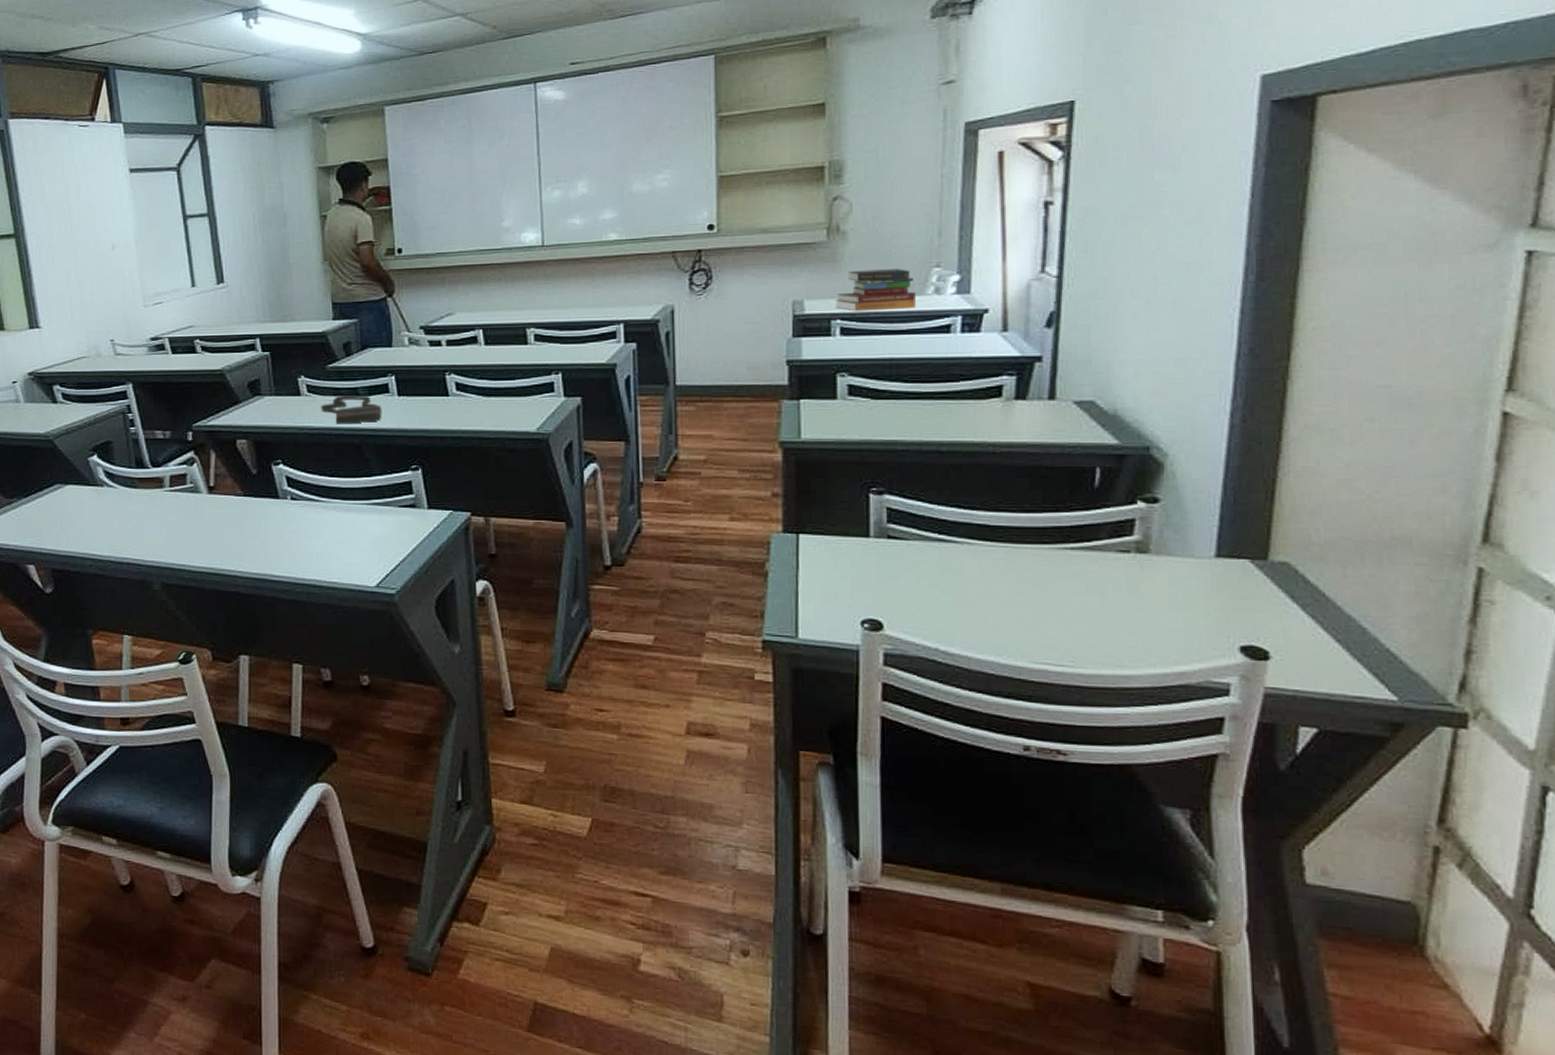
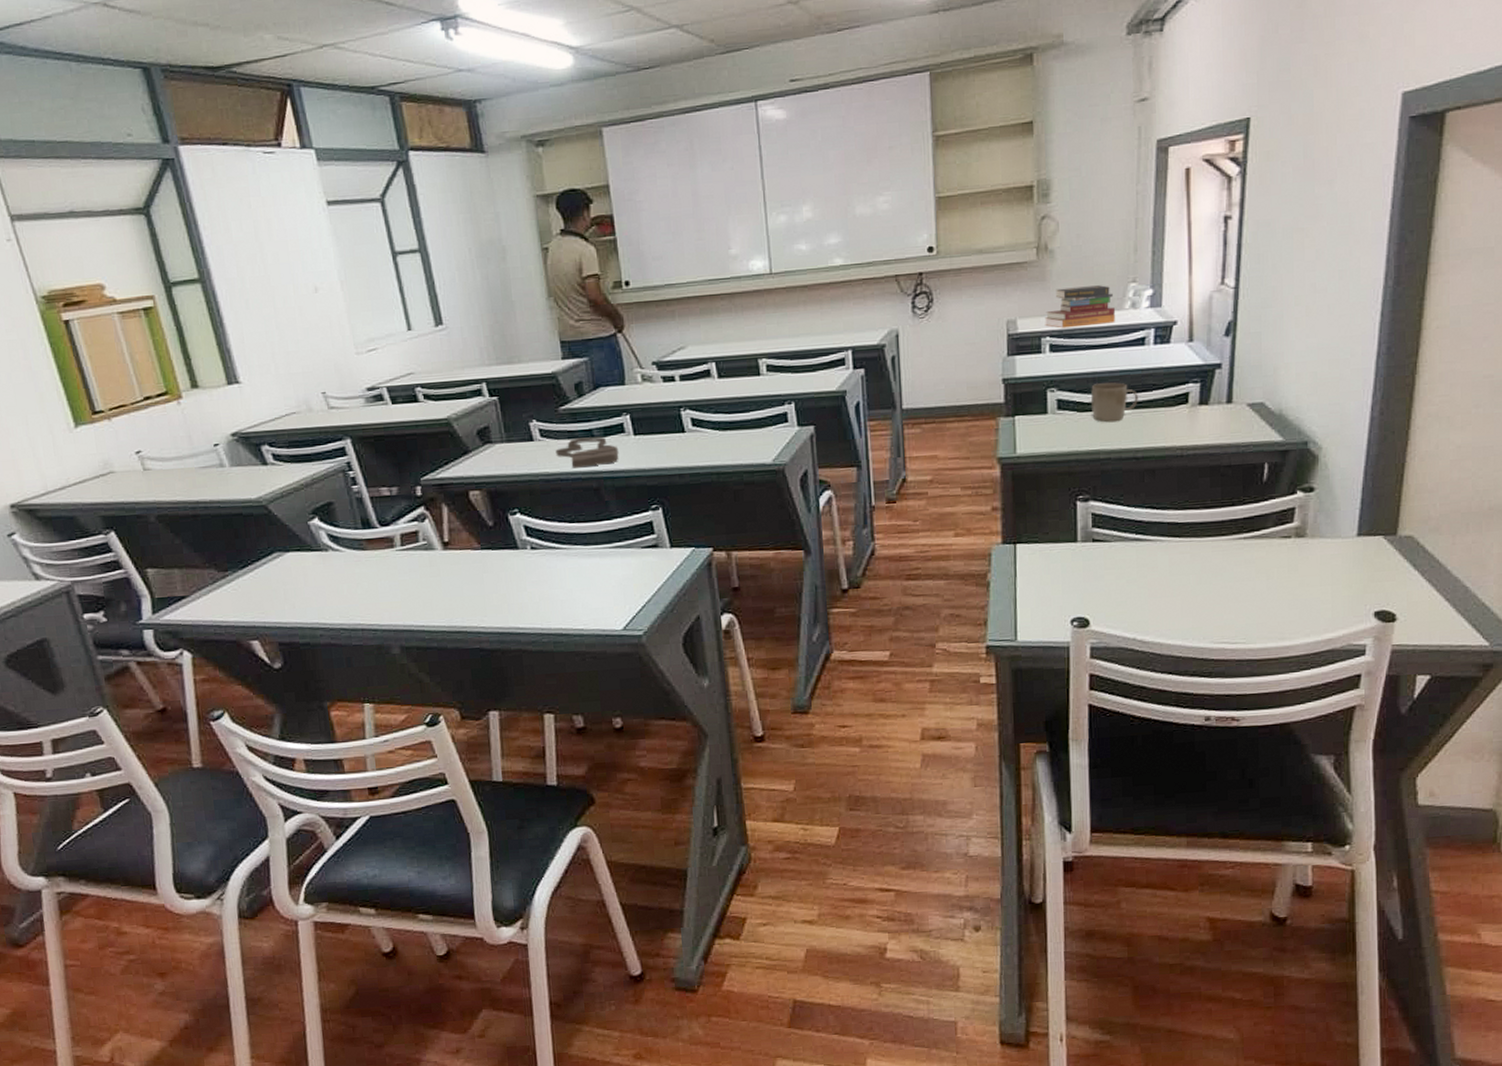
mug: none [887,370,942,412] -> present [1091,382,1138,423]

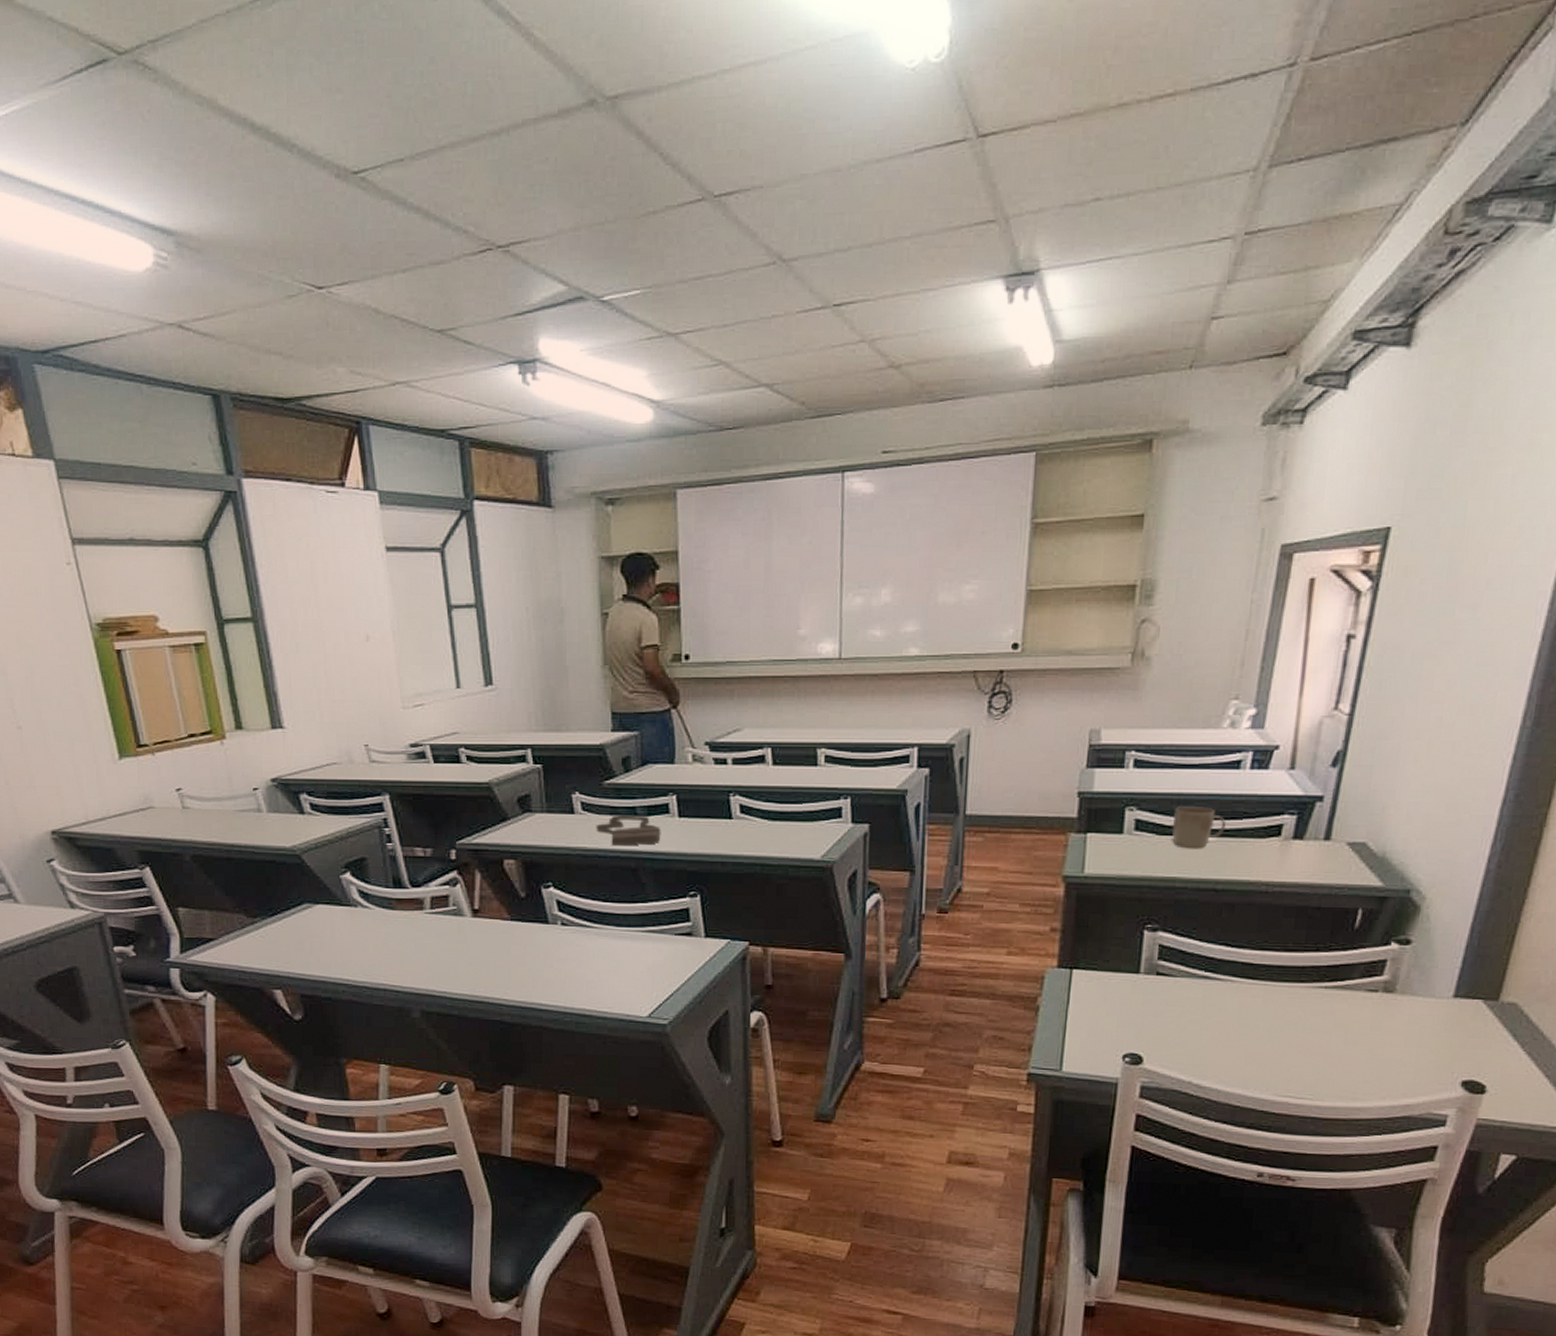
books: present [1045,285,1115,329] -> none [1131,699,1211,743]

